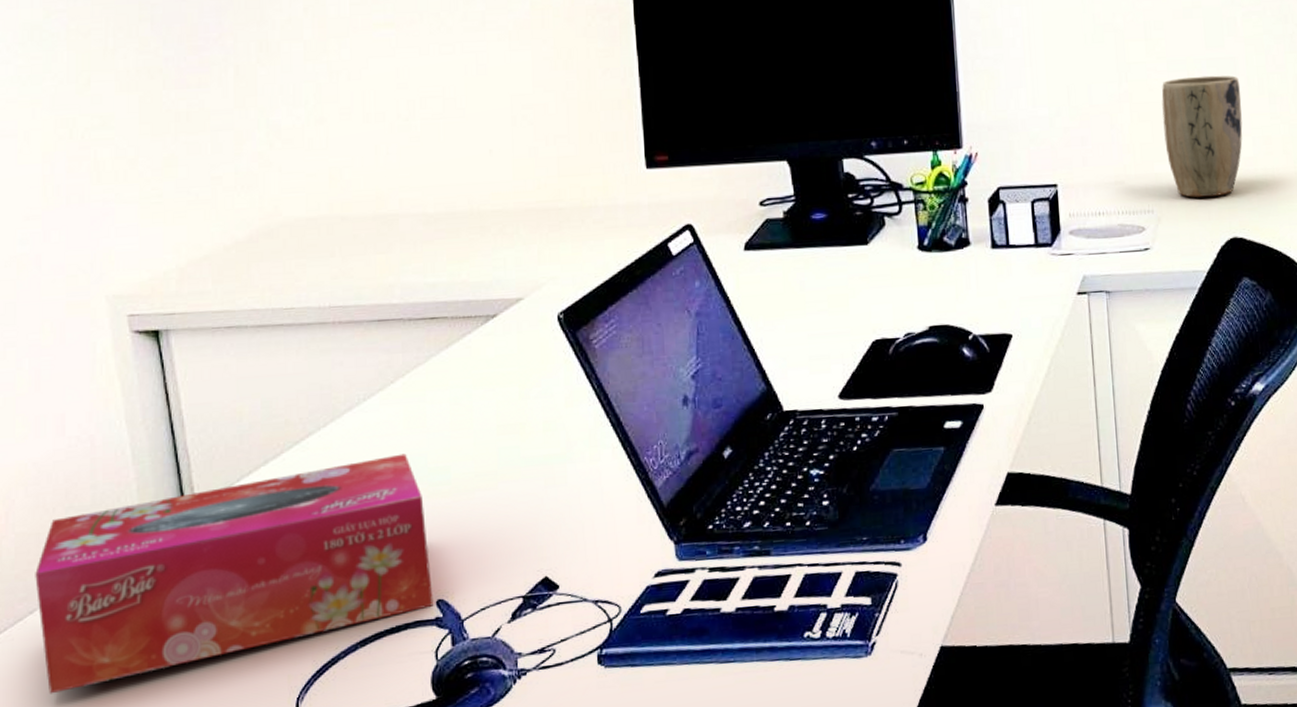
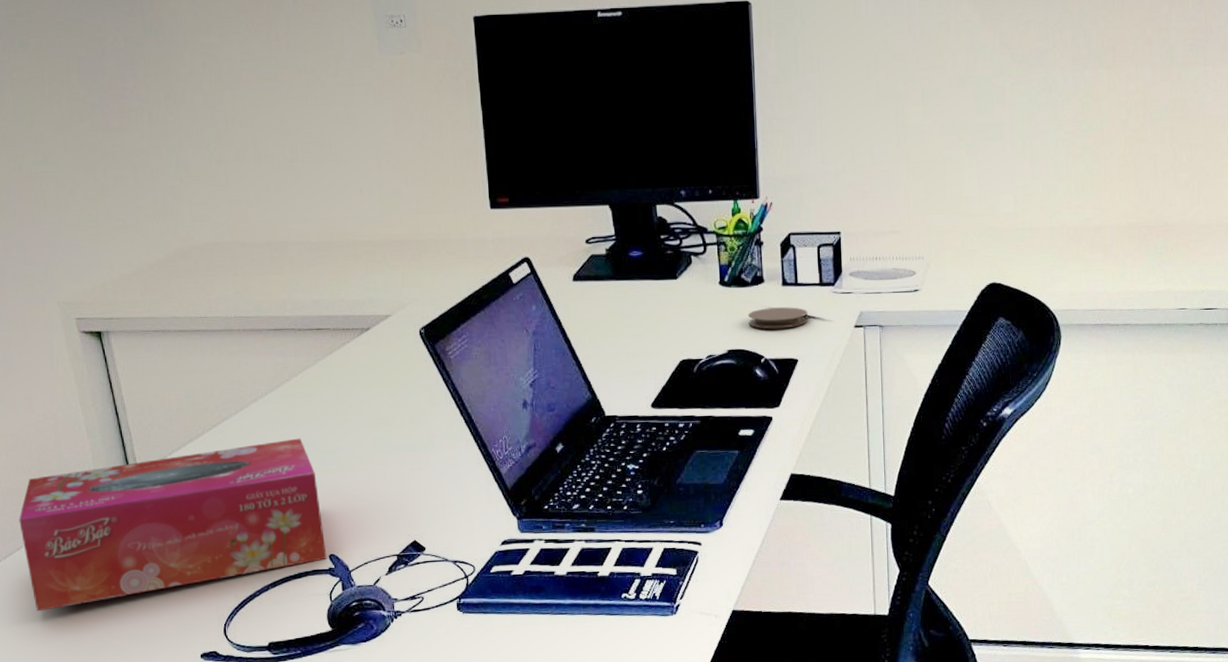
coaster: none [952,273,1022,300] -> present [748,307,808,329]
plant pot: present [1161,75,1243,198] -> none [935,139,1006,247]

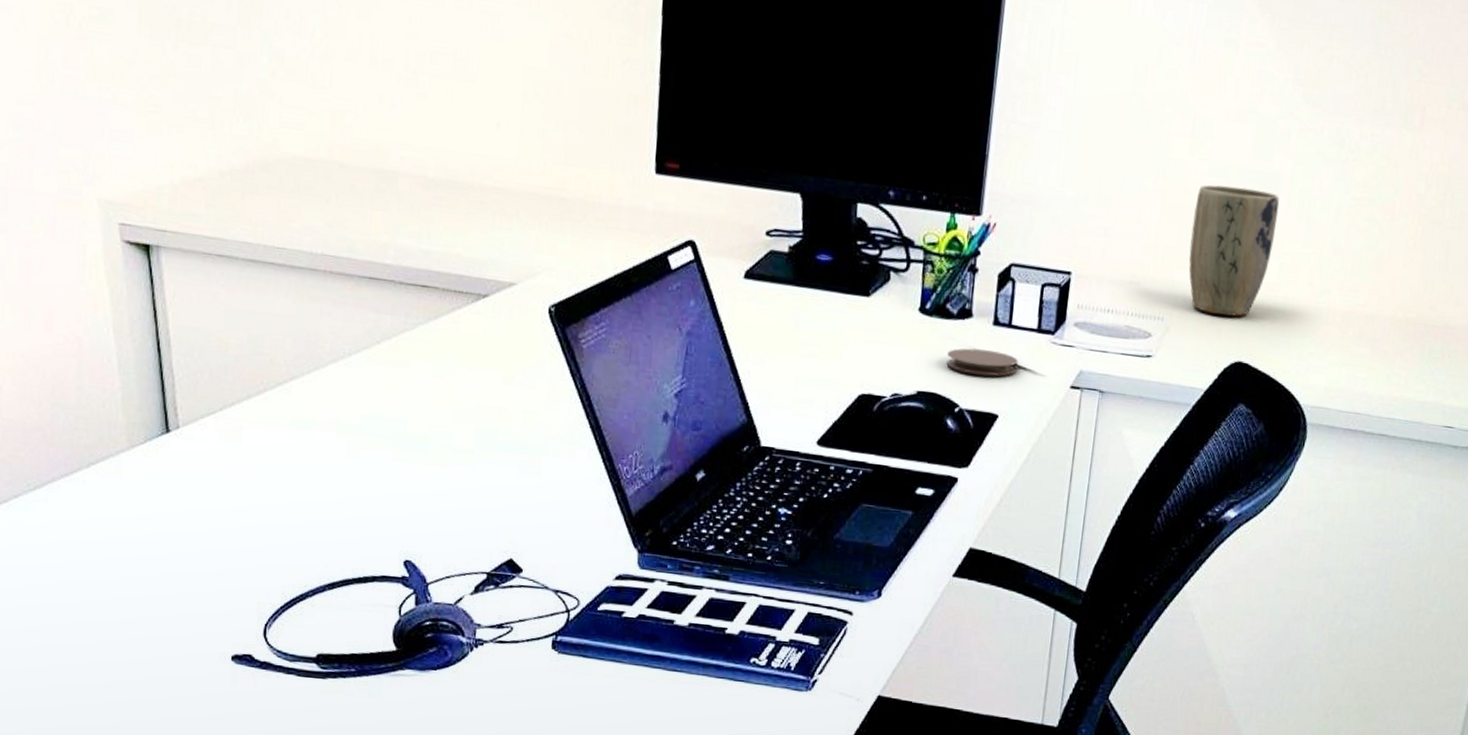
tissue box: present [19,438,327,612] -> none [20,412,402,576]
plant pot: none [935,139,1006,247] -> present [1189,184,1280,317]

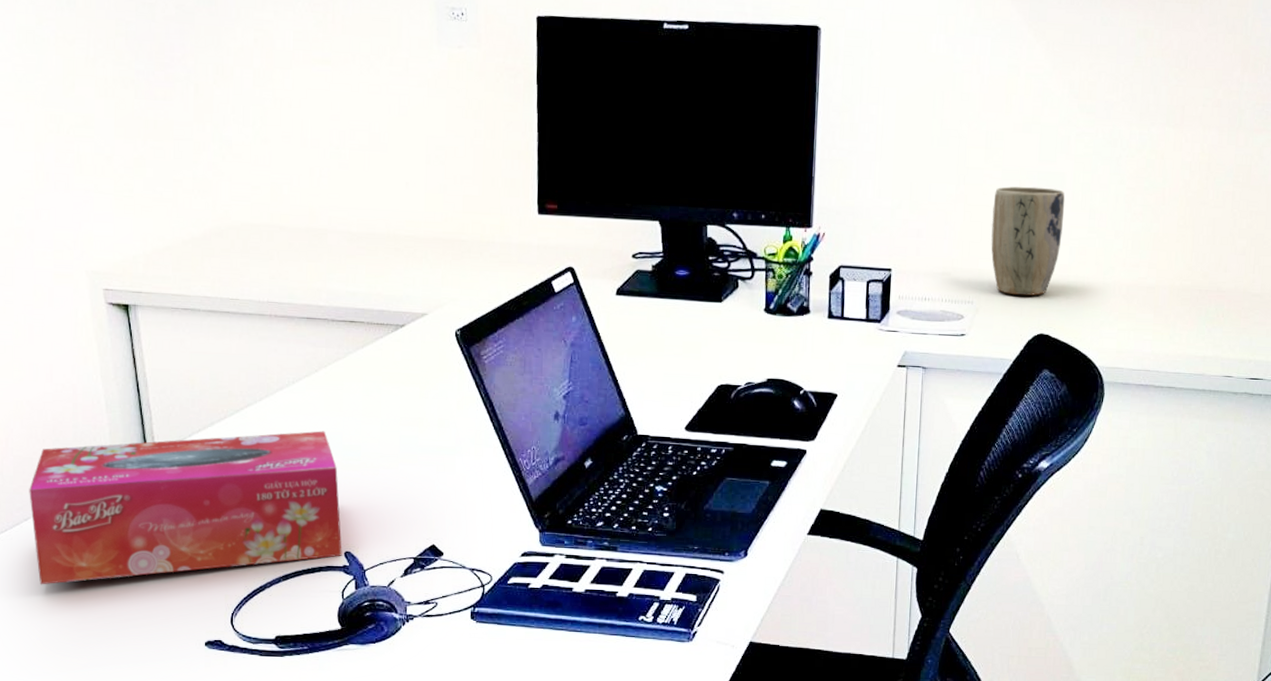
tissue box: none [20,412,402,576] -> present [29,431,342,585]
coaster: present [946,348,1018,377] -> none [790,339,851,362]

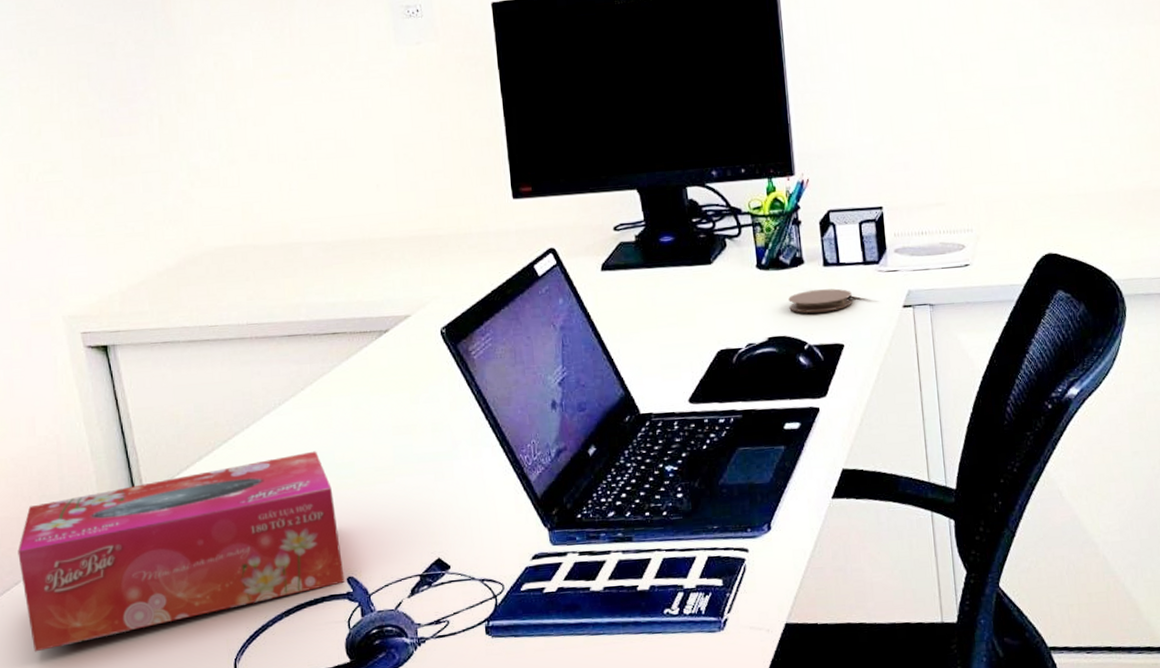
coaster: none [790,339,851,362] -> present [788,288,853,313]
plant pot: present [991,186,1065,296] -> none [978,102,1056,217]

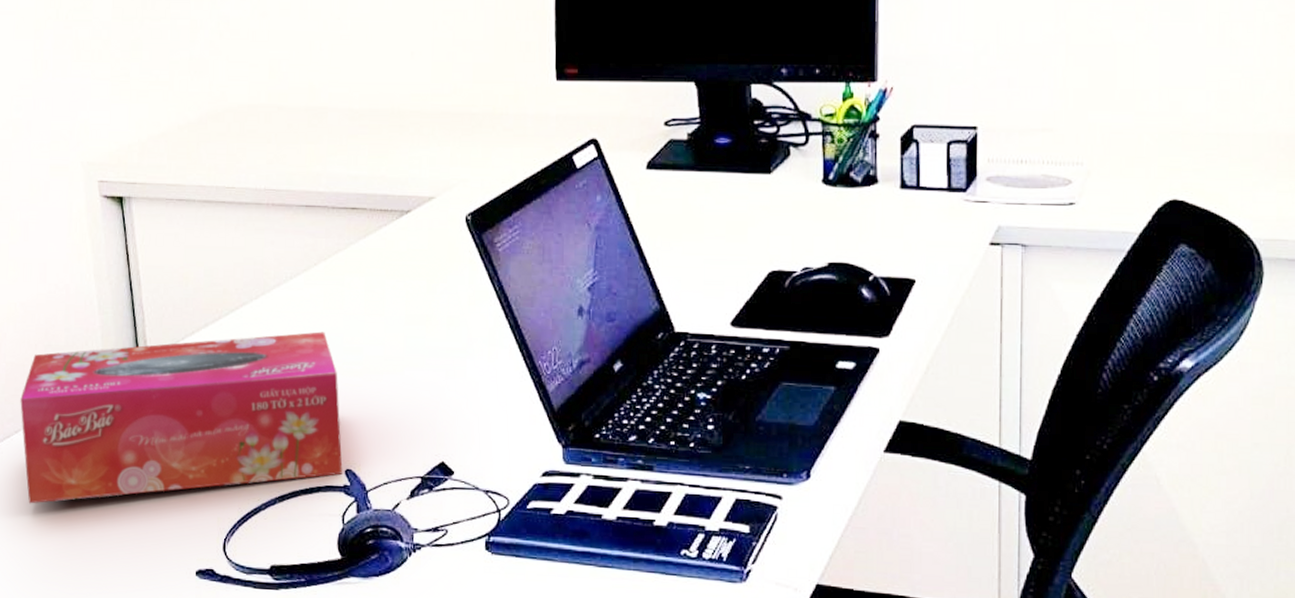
coaster: present [788,288,853,313] -> none [856,214,930,241]

